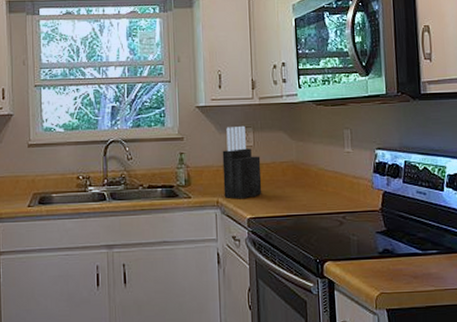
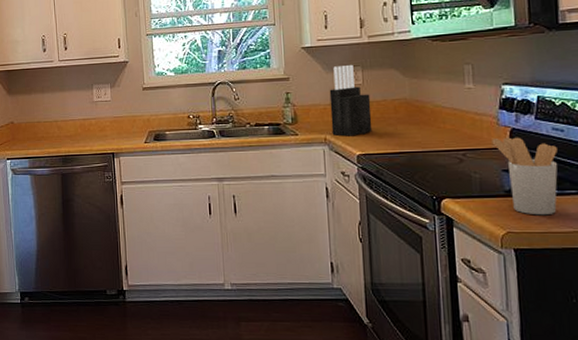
utensil holder: none [367,200,422,276] -> present [492,137,558,216]

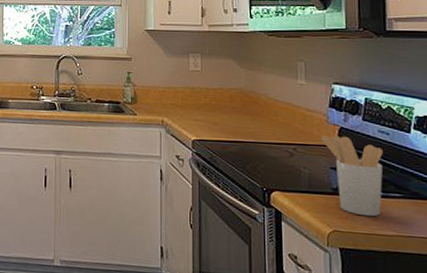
knife block: present [329,64,373,136] -> none [169,50,208,121]

